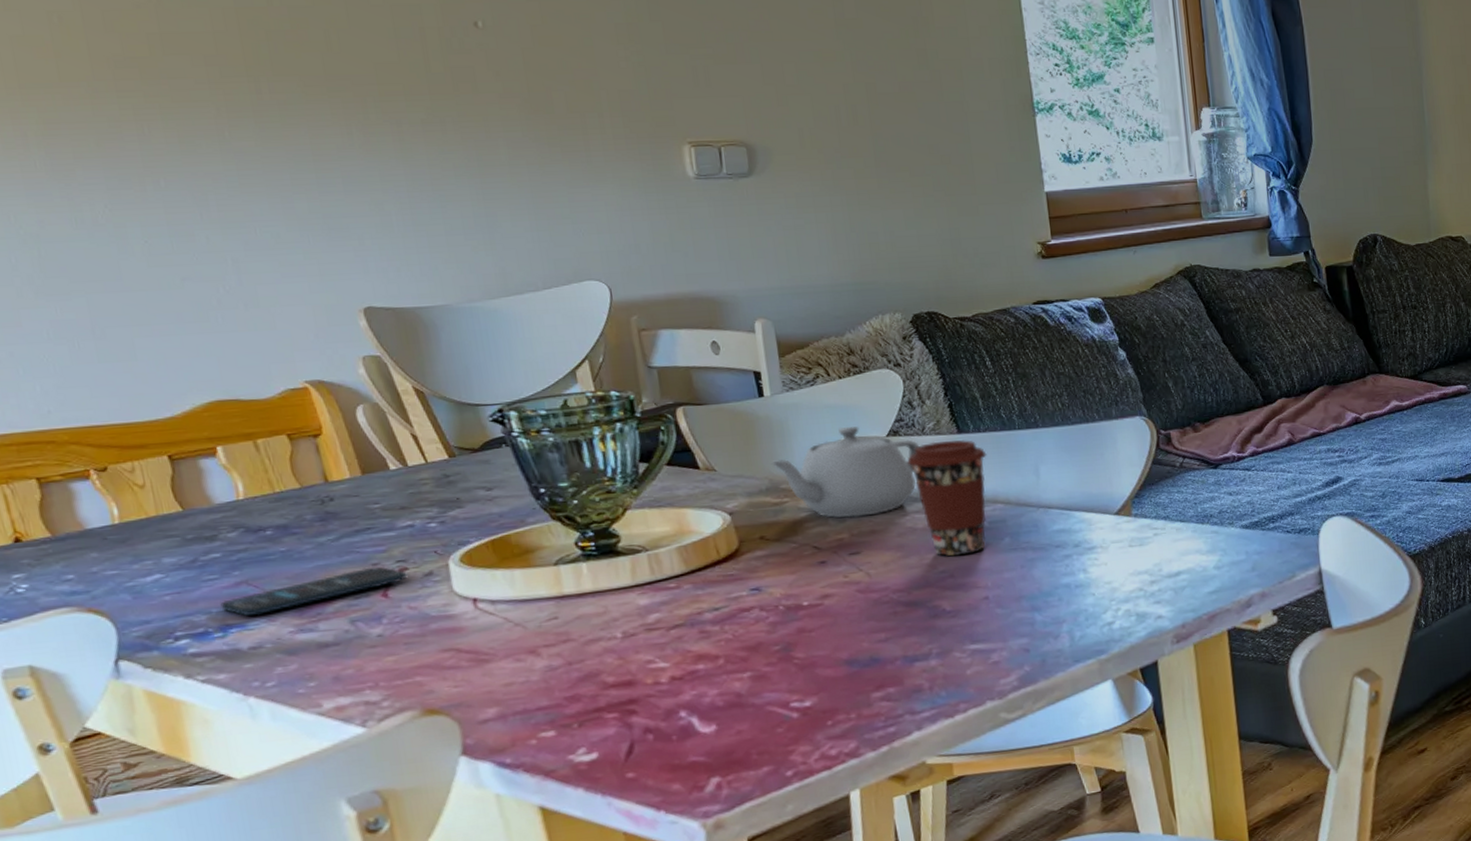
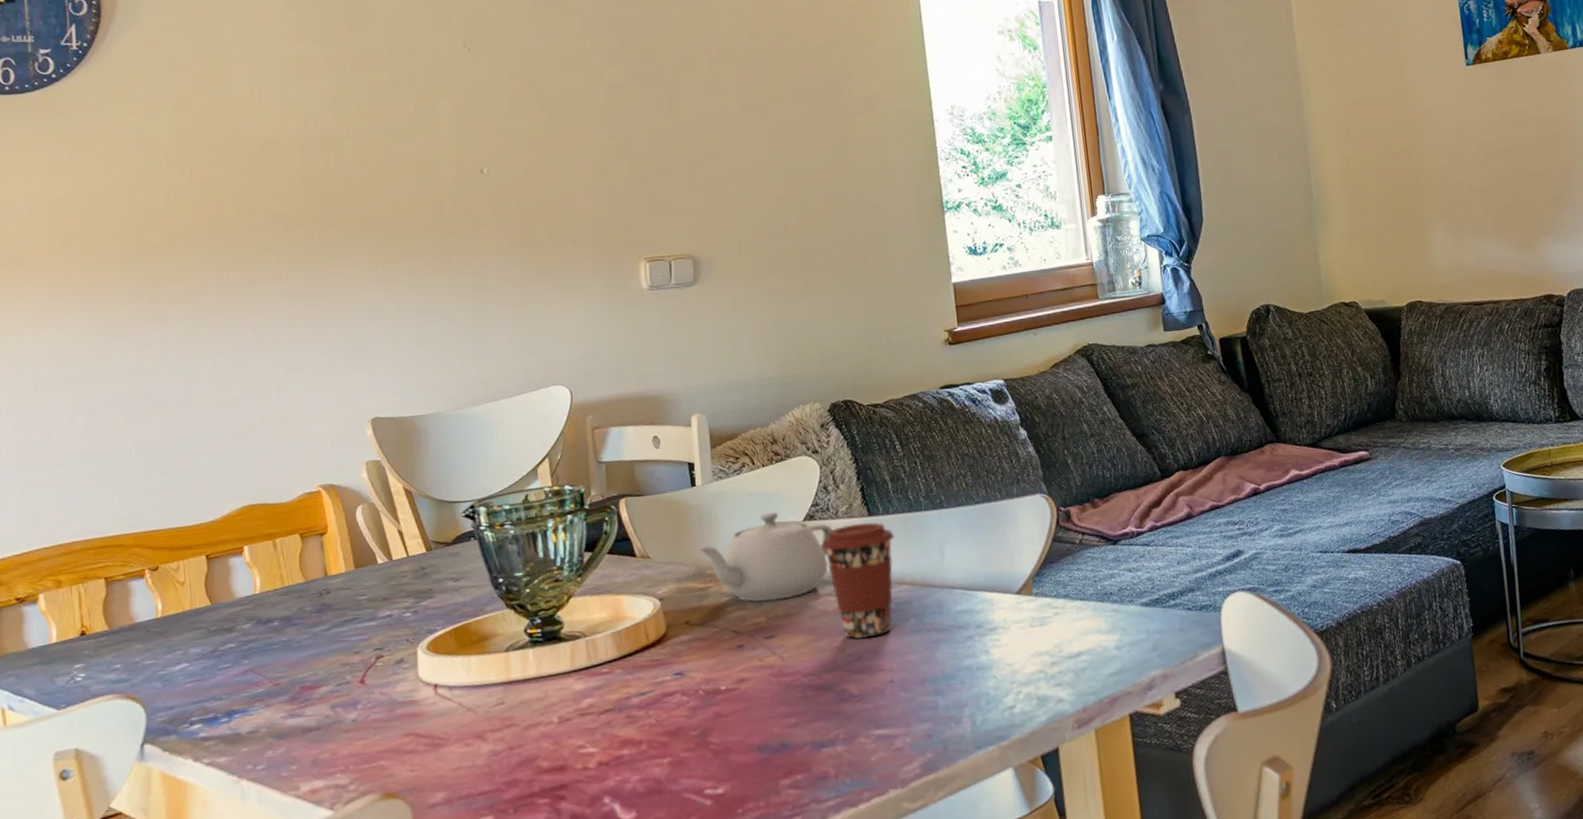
smartphone: present [220,566,406,616] -> none [230,654,381,702]

